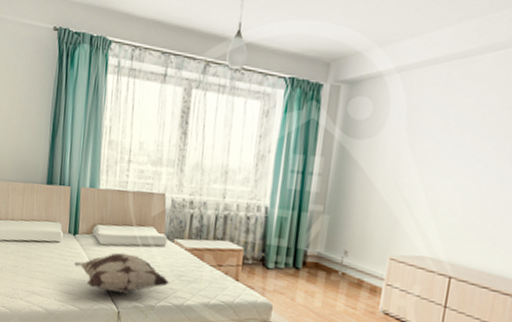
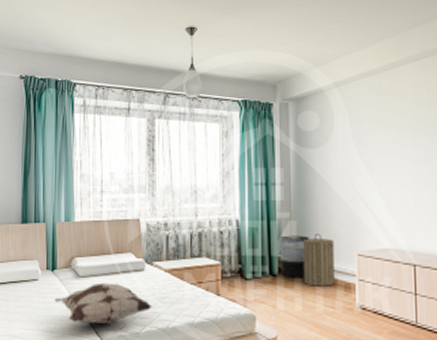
trash can: none [305,228,340,275] -> present [279,235,309,278]
laundry hamper: none [327,231,367,287] -> present [303,234,335,287]

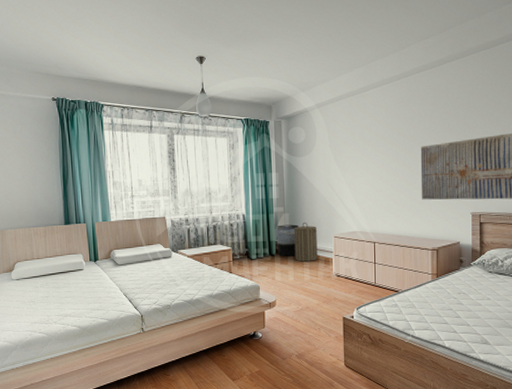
decorative pillow: present [55,282,153,325] -> none [99,268,180,301]

